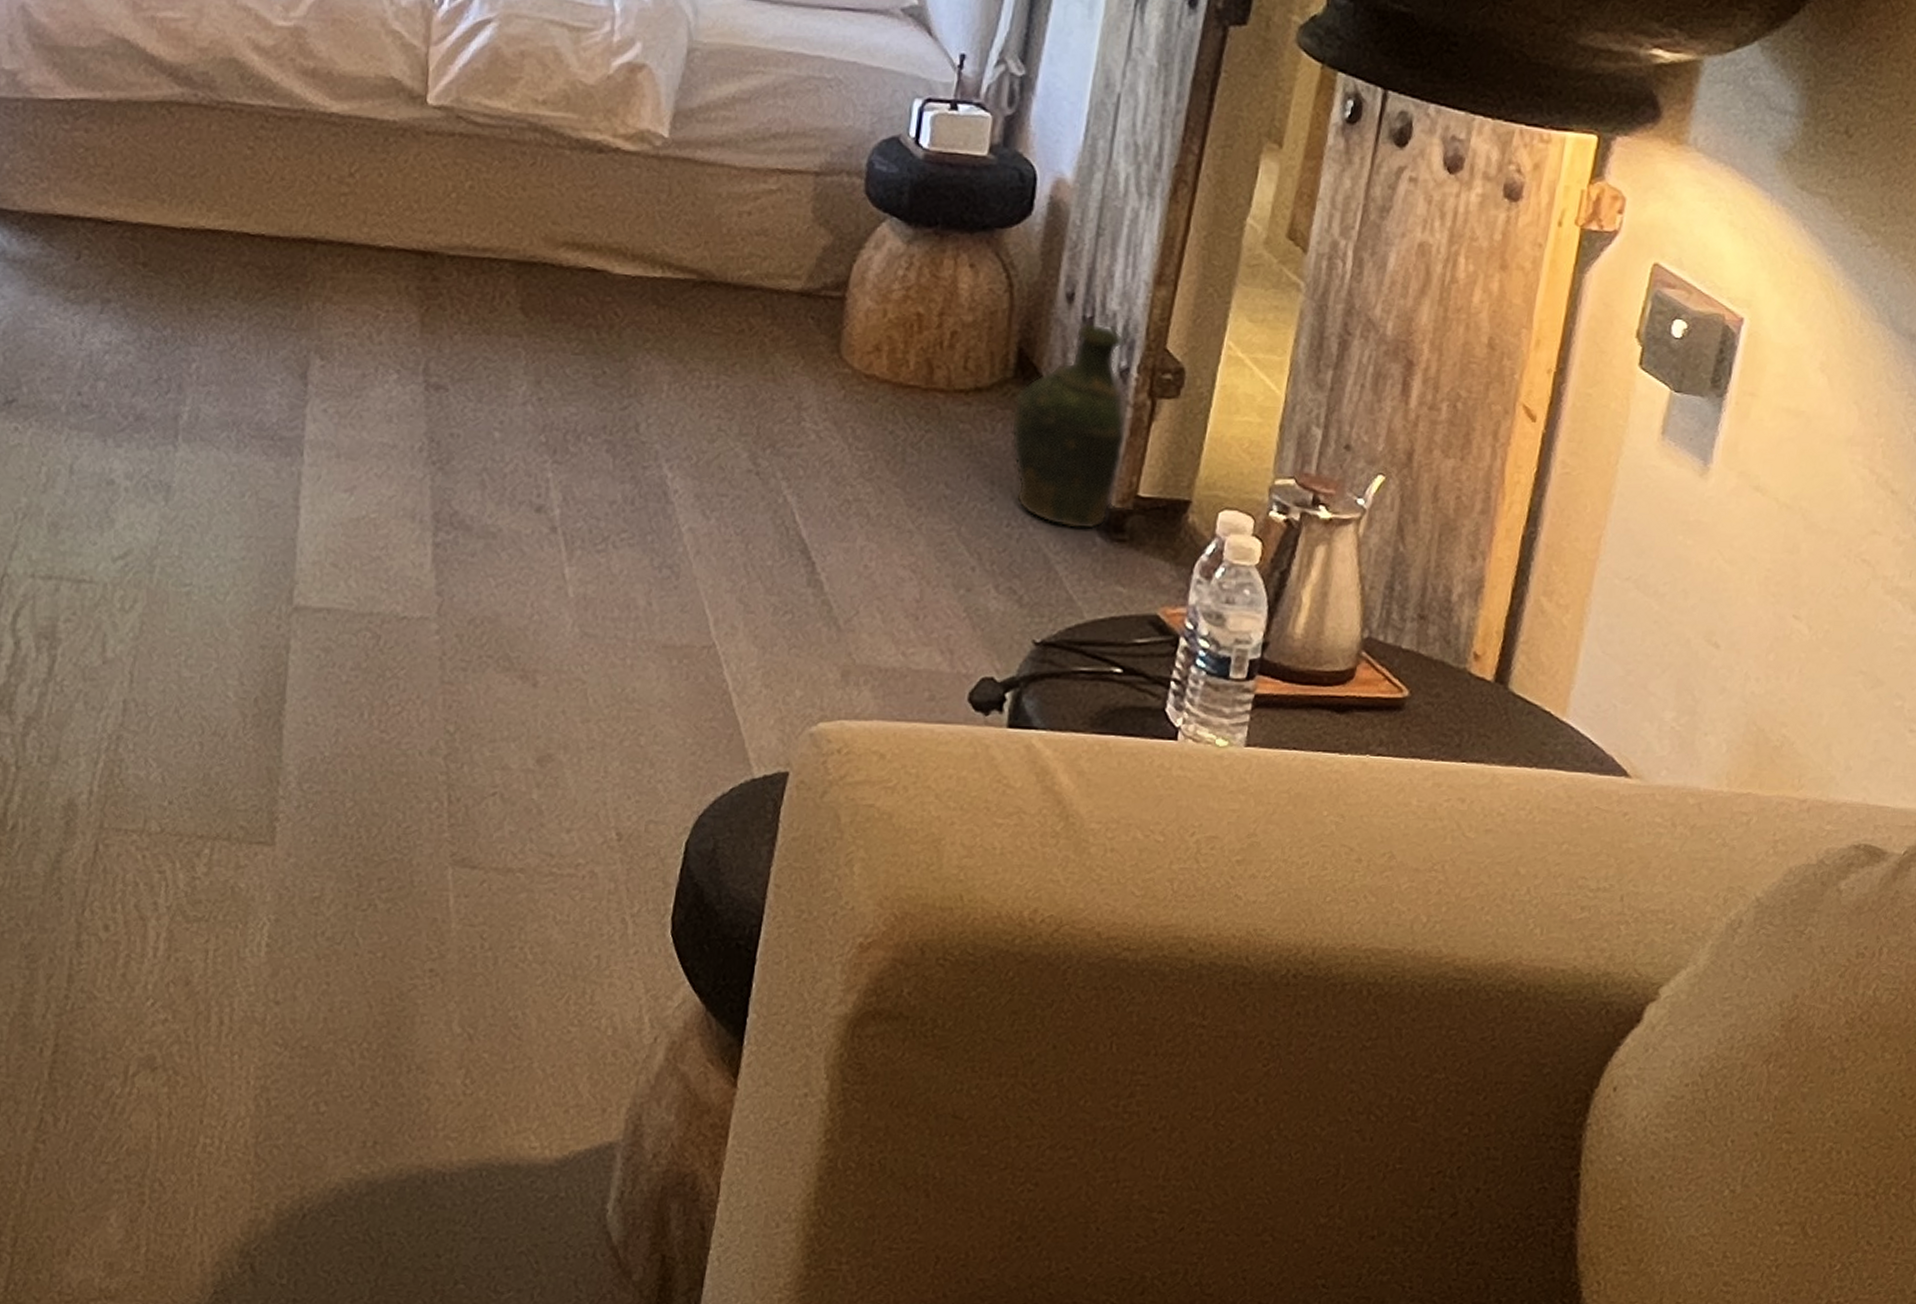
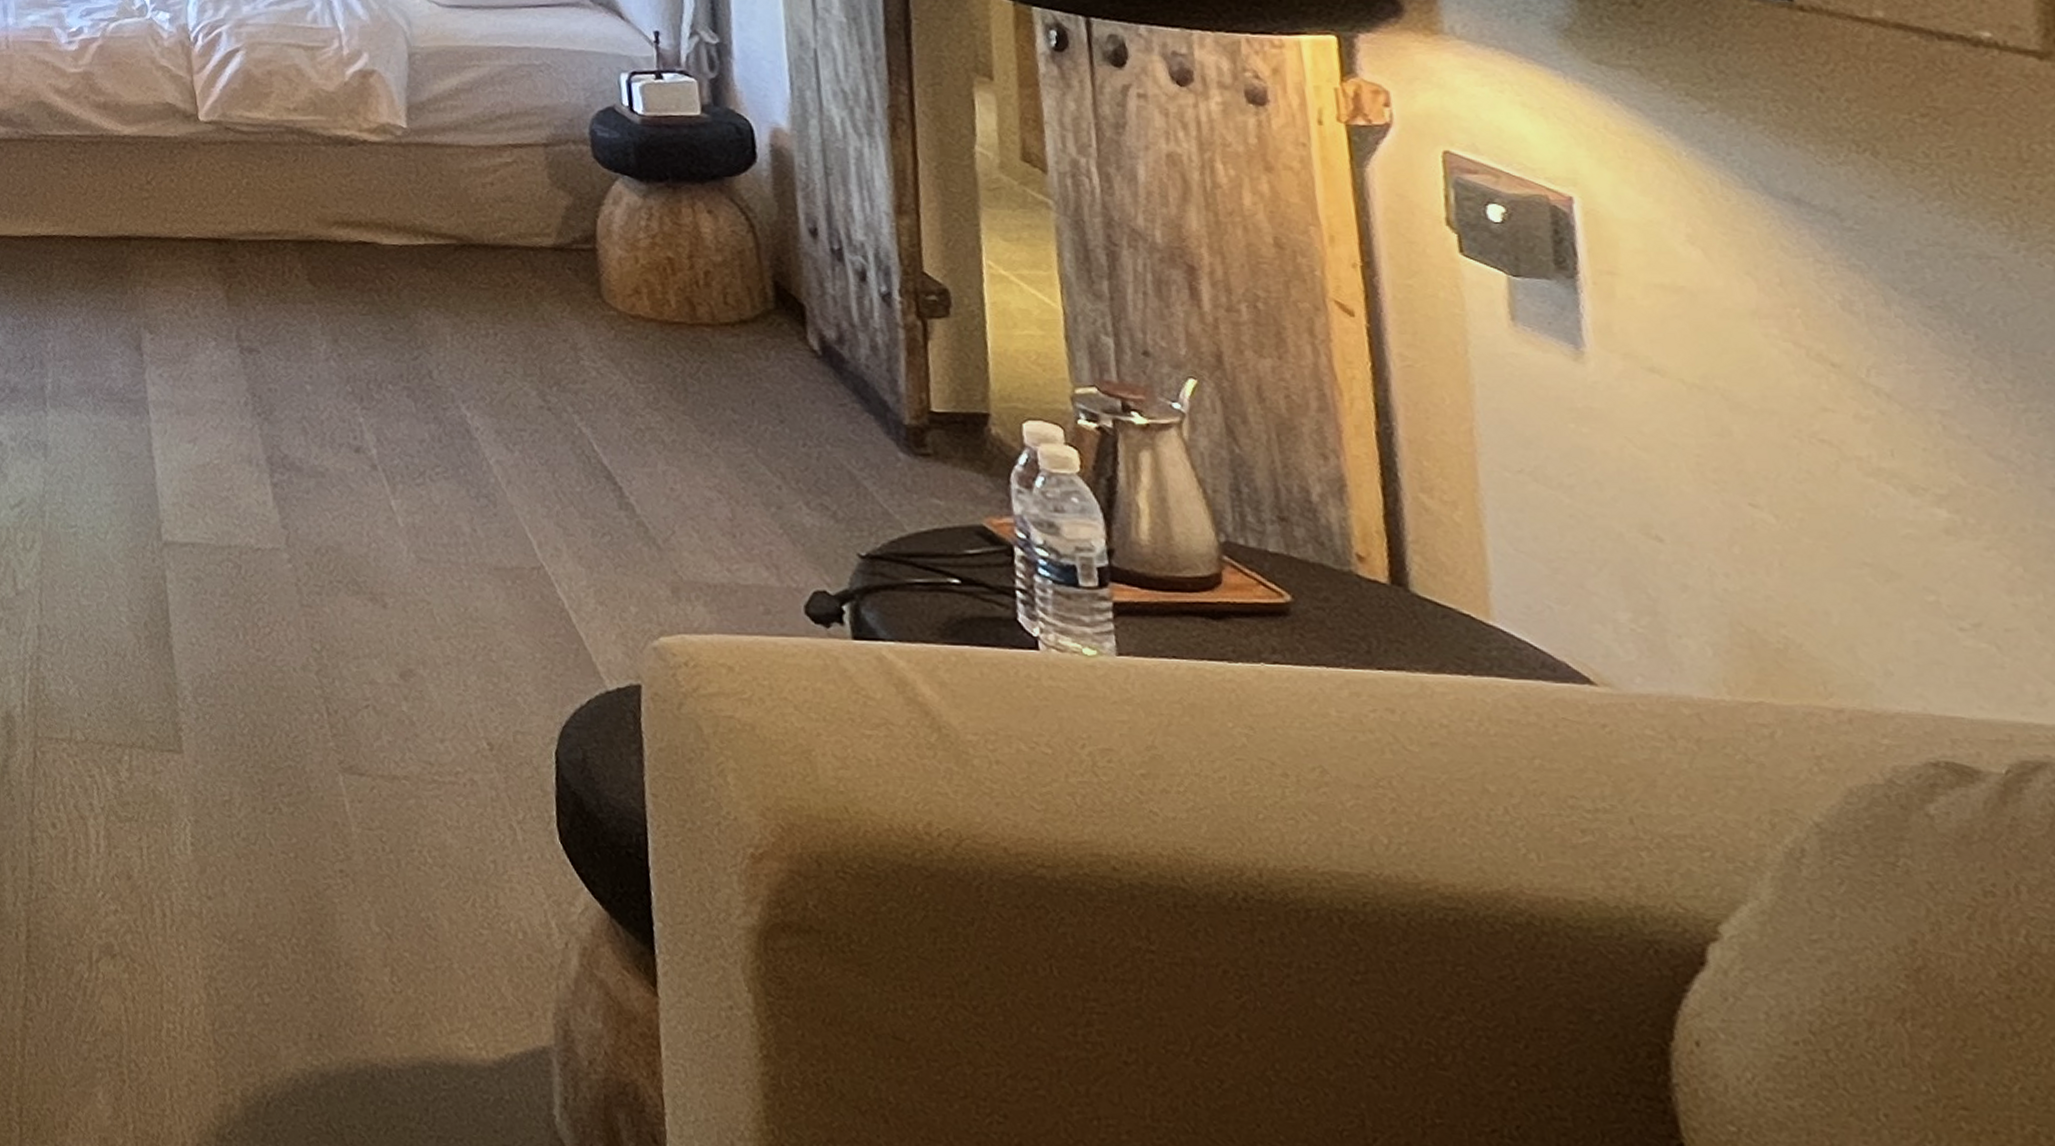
ceramic jug: present [1010,322,1126,530] -> none [781,253,907,446]

